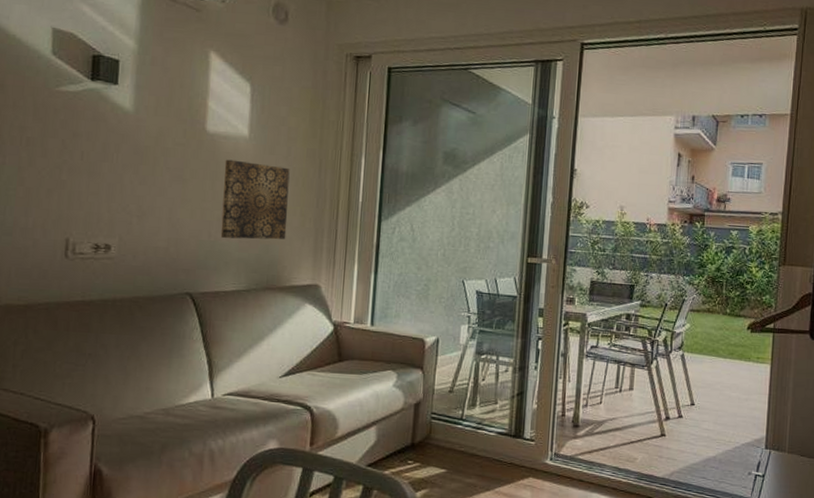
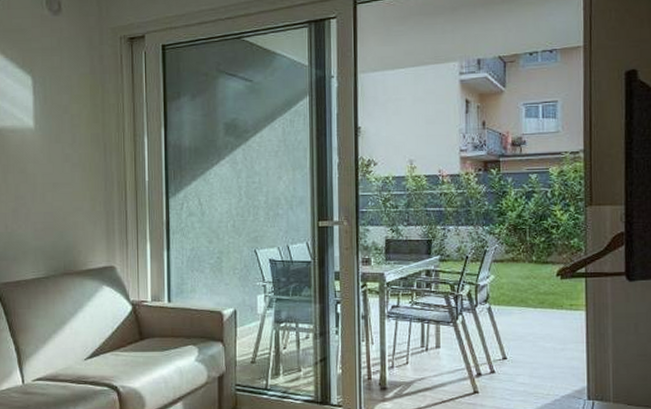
wall art: present [220,159,290,240] -> none [14,152,79,229]

